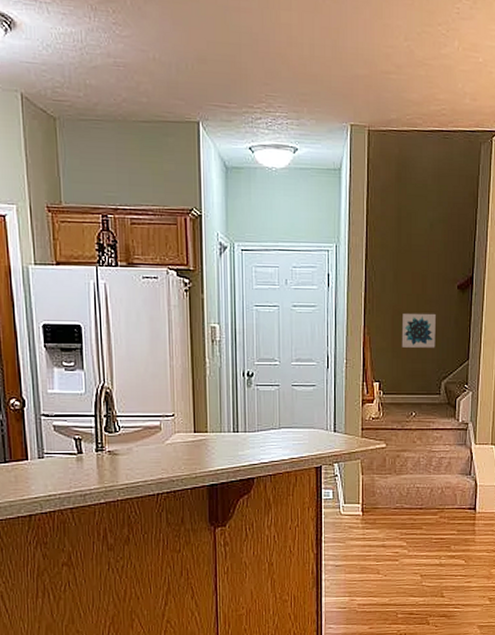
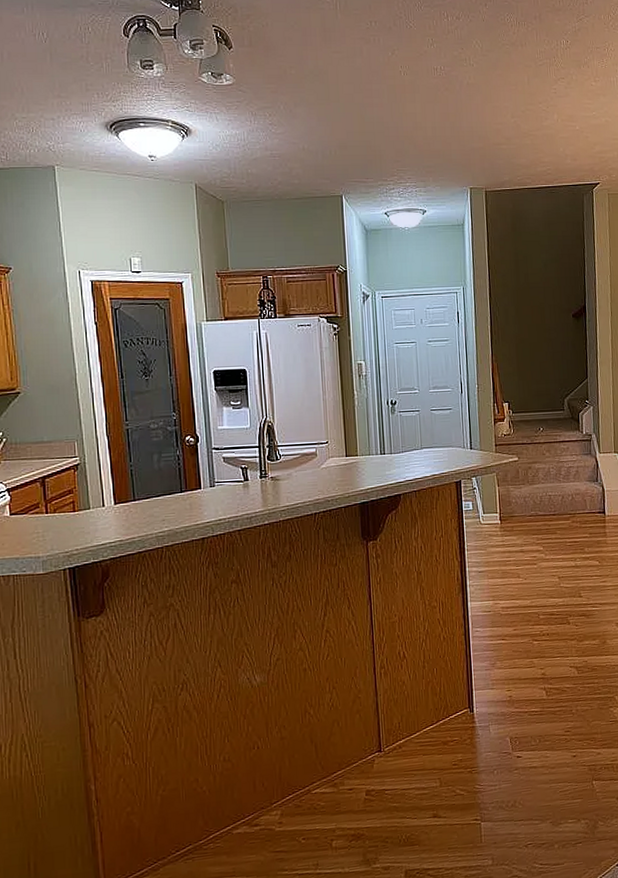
wall art: present [401,313,436,348] -> none [525,339,557,371]

